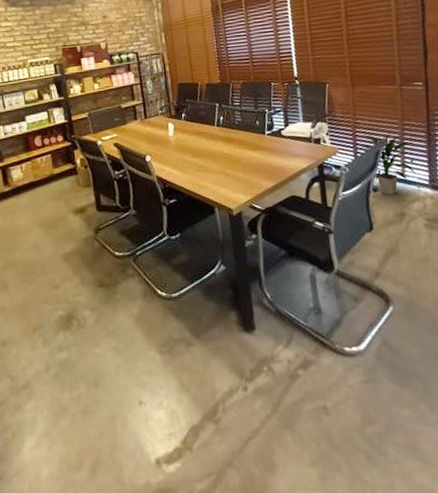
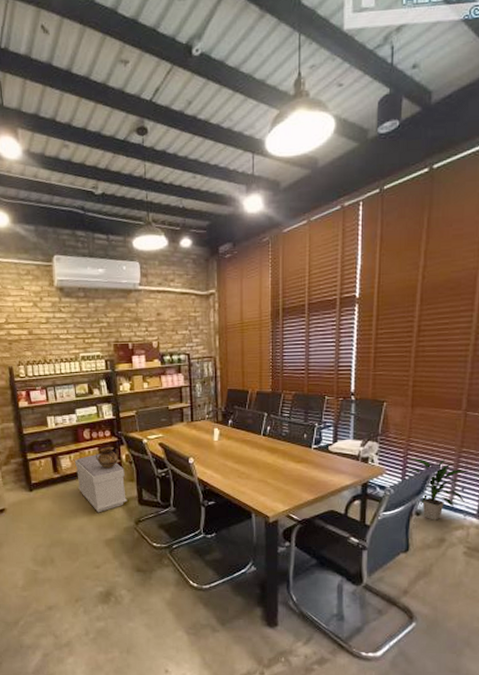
bench: none [27,160,85,225] -> present [75,453,128,513]
ceramic pot: none [49,151,74,176] -> present [96,446,119,469]

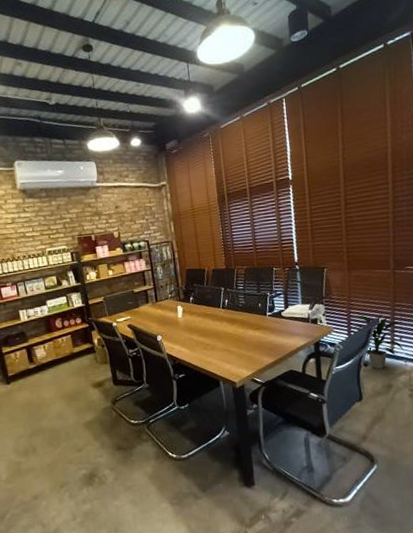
bench: present [75,453,128,513] -> none [49,340,103,397]
ceramic pot: present [96,446,119,469] -> none [69,332,92,354]

